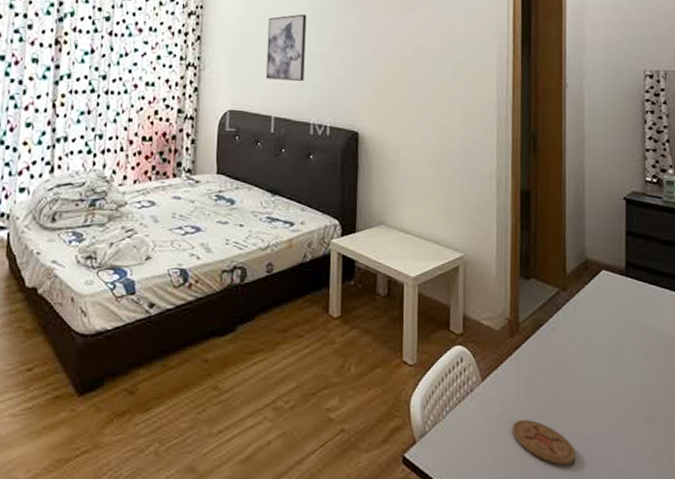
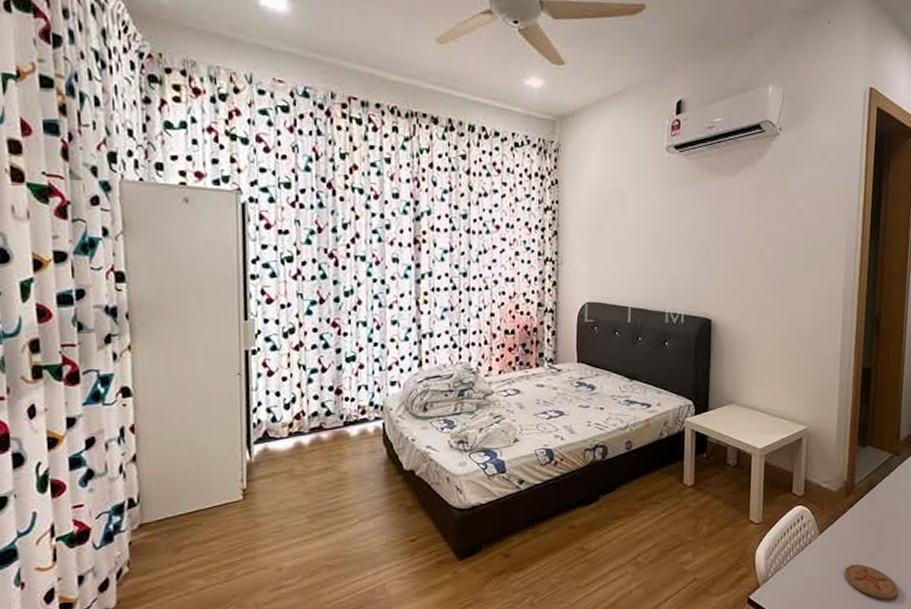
wall art: present [265,14,307,81] -> none [622,206,662,272]

